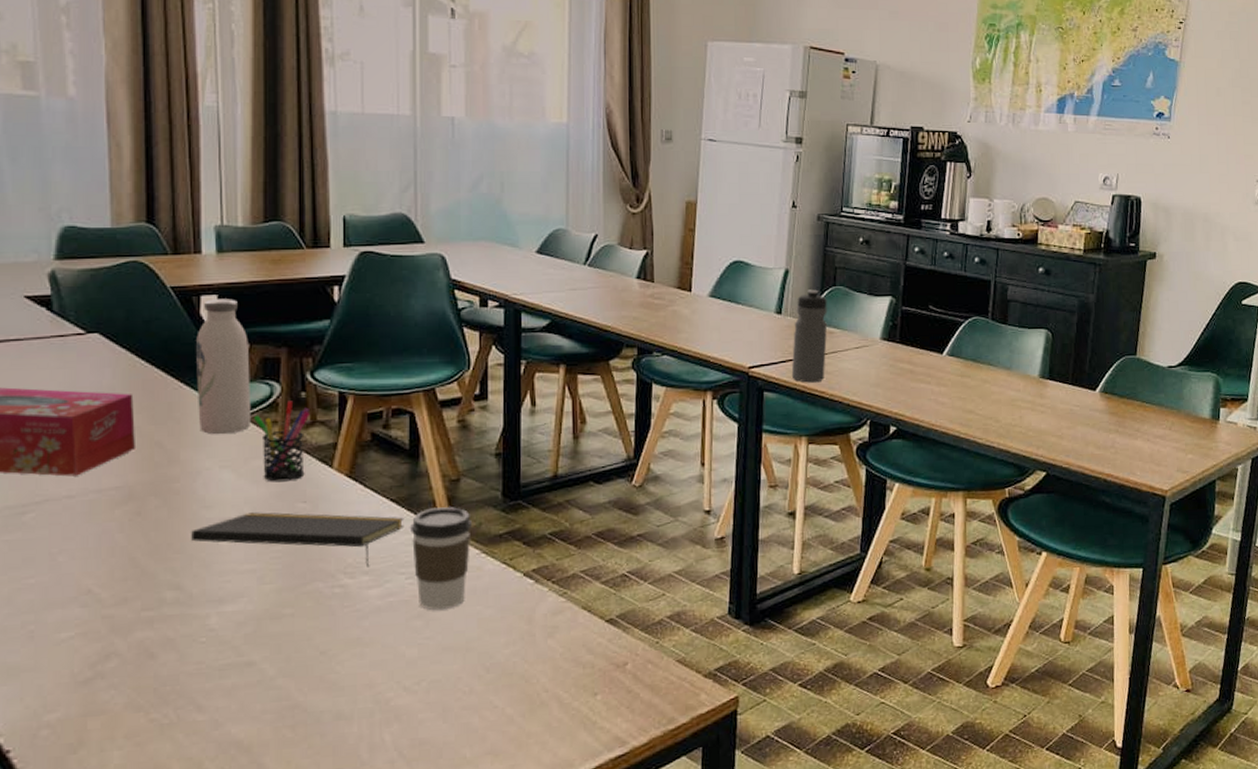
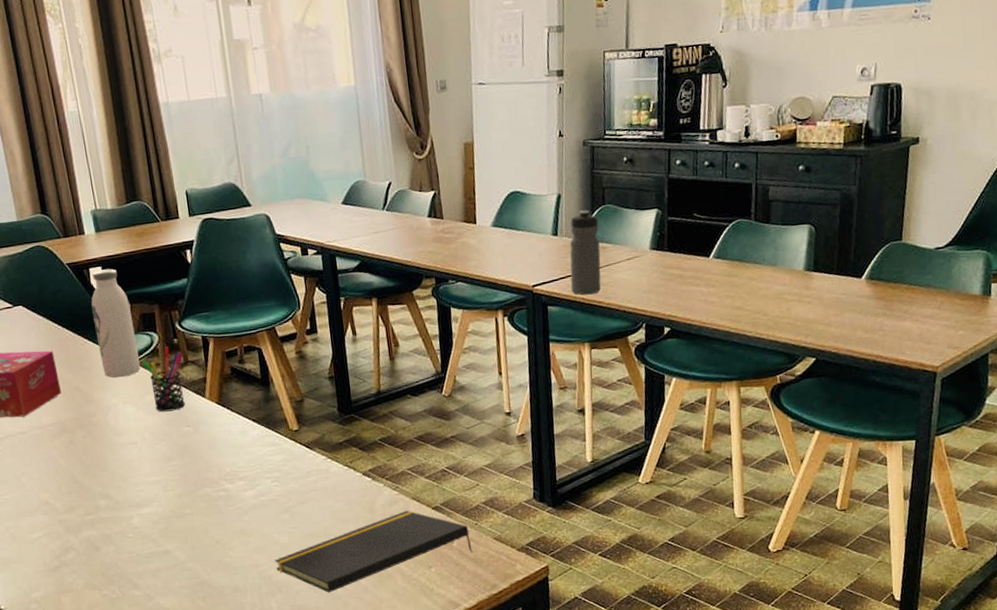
notepad: present [191,512,404,567] -> none [110,433,266,475]
notepad: none [397,622,650,724] -> present [275,511,473,593]
coffee cup: present [410,507,473,610] -> none [270,422,319,506]

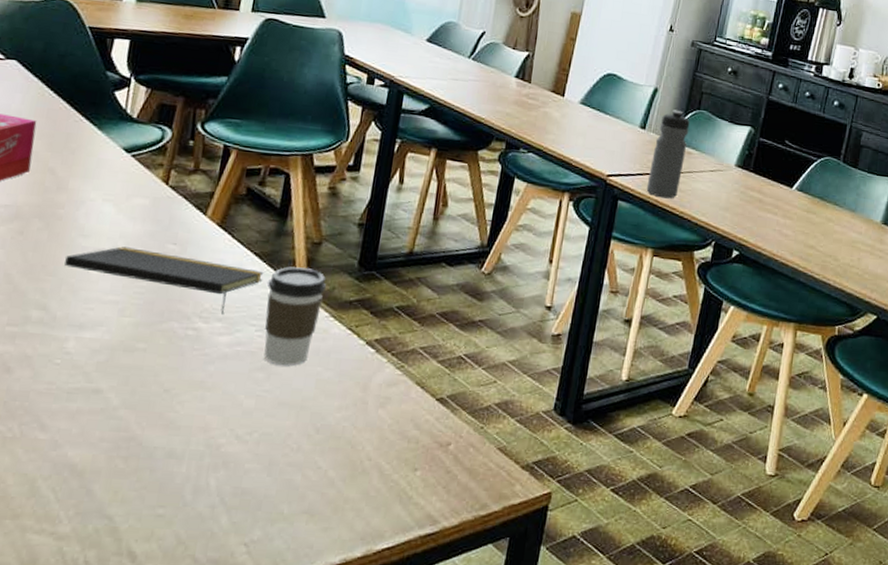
water bottle: present [91,268,141,378] -> none [91,43,150,171]
notepad: none [110,433,266,475] -> present [64,246,264,315]
pen holder: present [141,346,186,412] -> none [140,147,195,223]
coffee cup: none [270,422,319,506] -> present [264,266,327,366]
notepad: present [275,511,473,593] -> none [229,396,472,480]

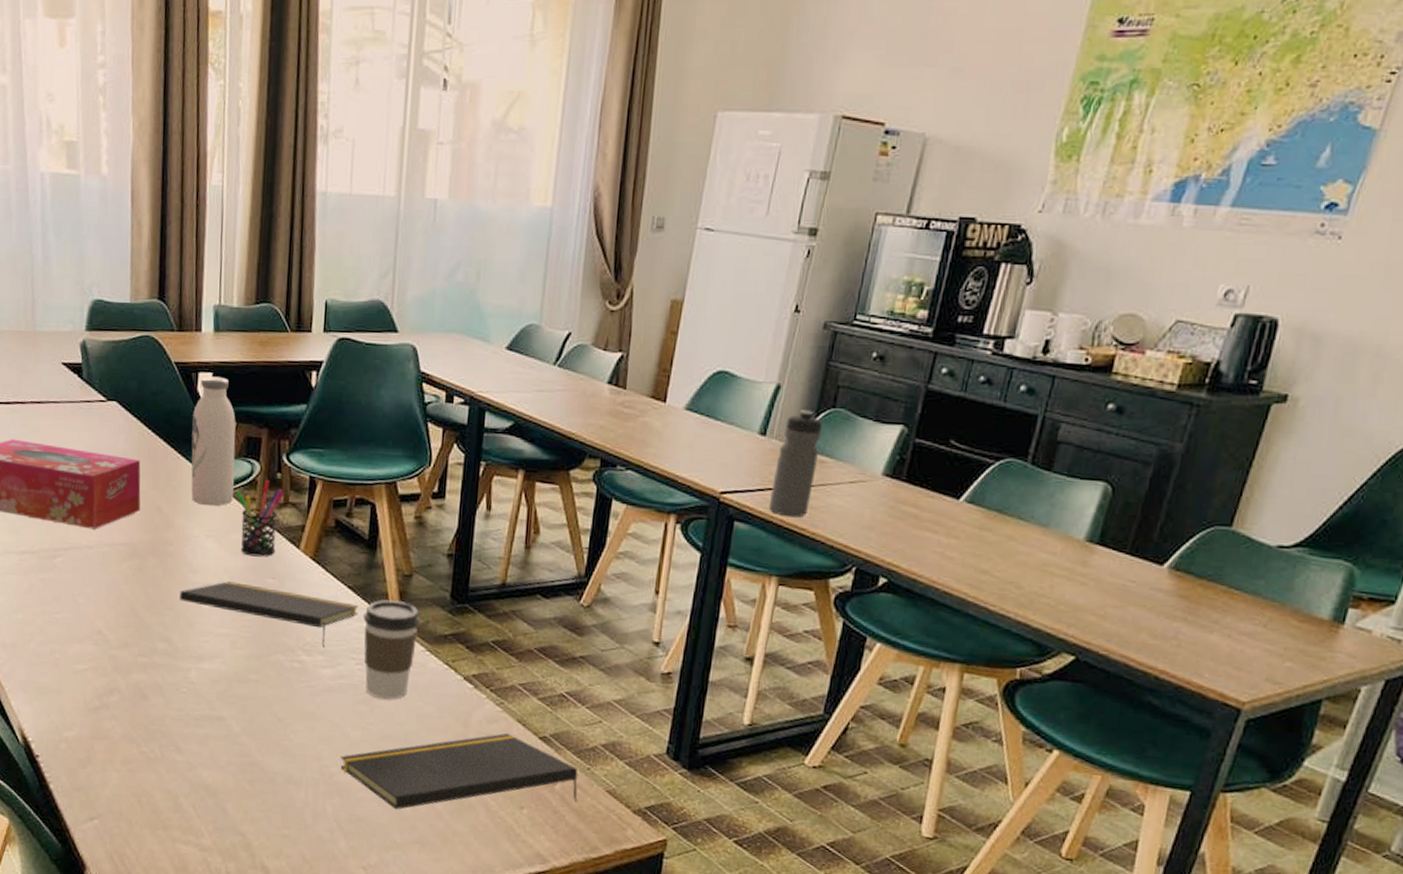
water bottle: none [91,43,150,171] -> present [191,376,236,507]
pen holder: none [140,147,195,223] -> present [236,480,284,557]
notepad: none [229,396,472,480] -> present [340,733,578,810]

